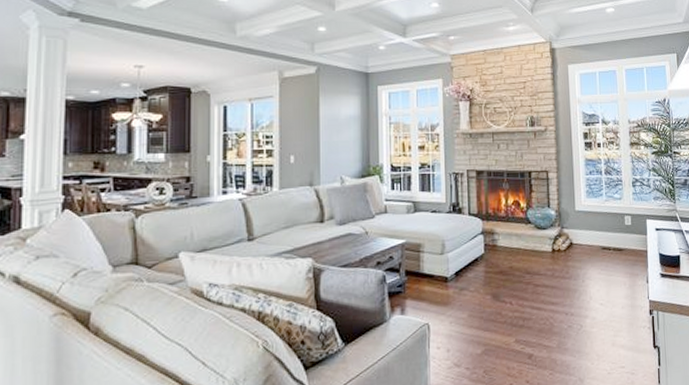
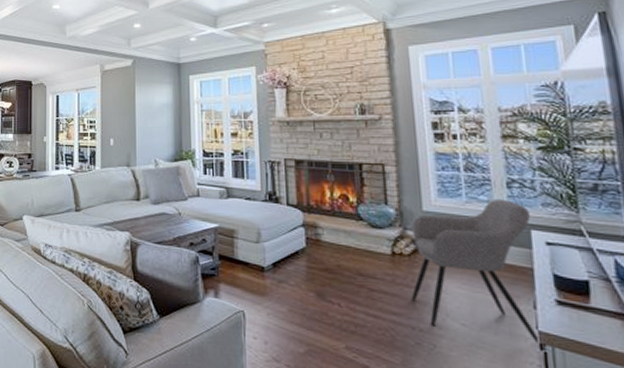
armchair: none [565,195,651,310] -> present [411,198,542,343]

